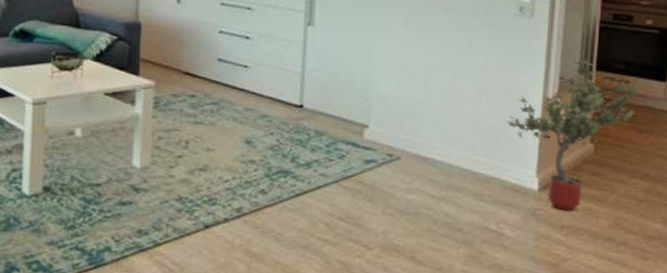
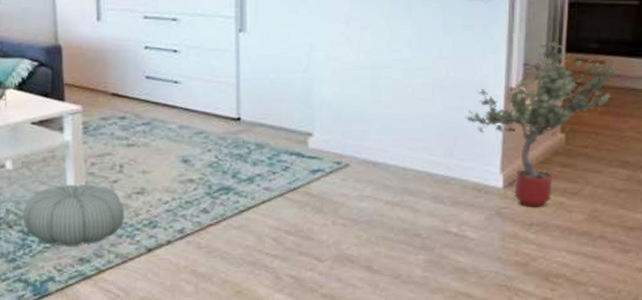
pouf: none [87,155,186,217] -> present [23,183,124,246]

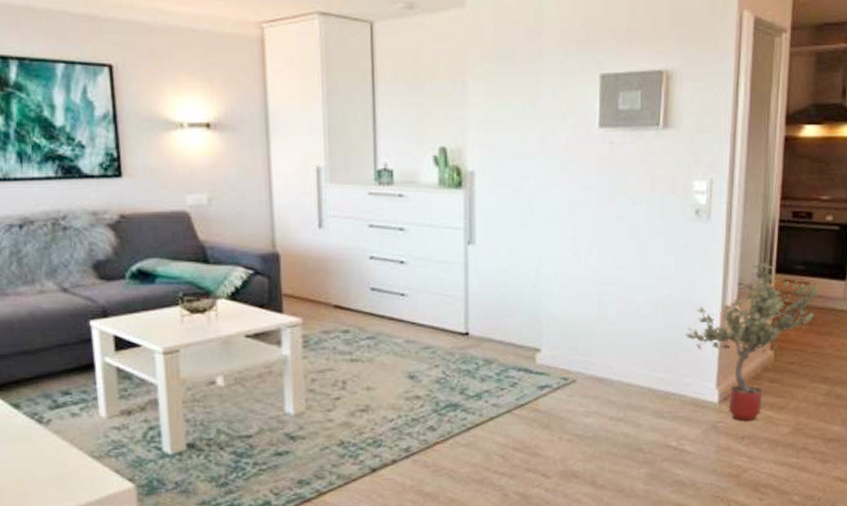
pouf: present [23,183,124,246] -> none [236,401,347,468]

